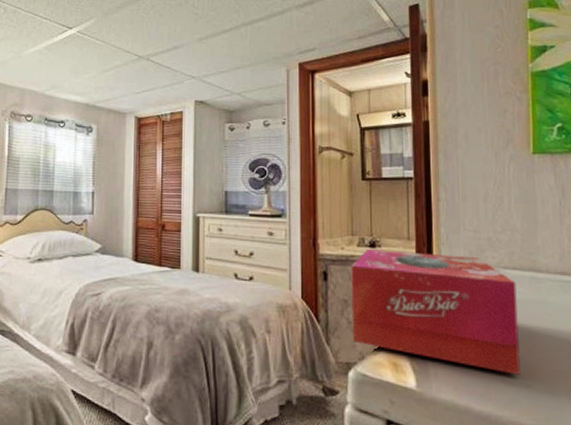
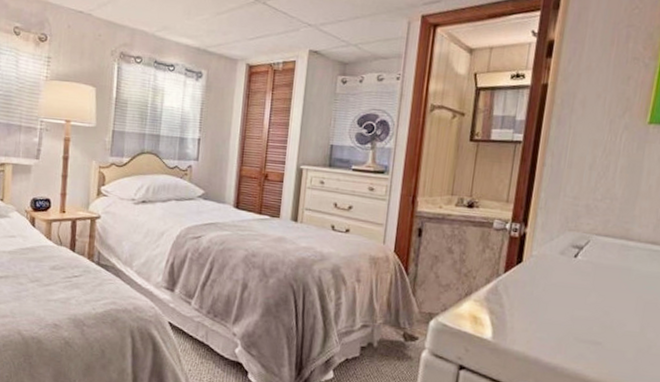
tissue box: present [351,249,520,375] -> none [437,209,606,333]

